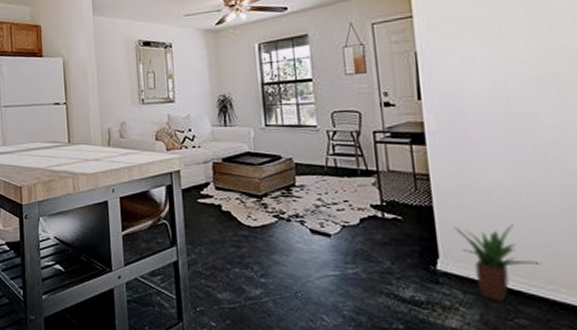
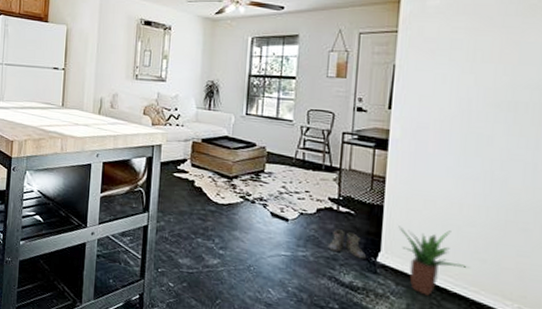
boots: none [380,239,424,269] -> present [329,229,366,259]

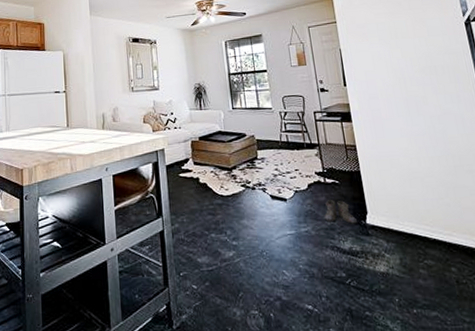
potted plant: present [398,226,469,296] -> none [376,183,439,247]

